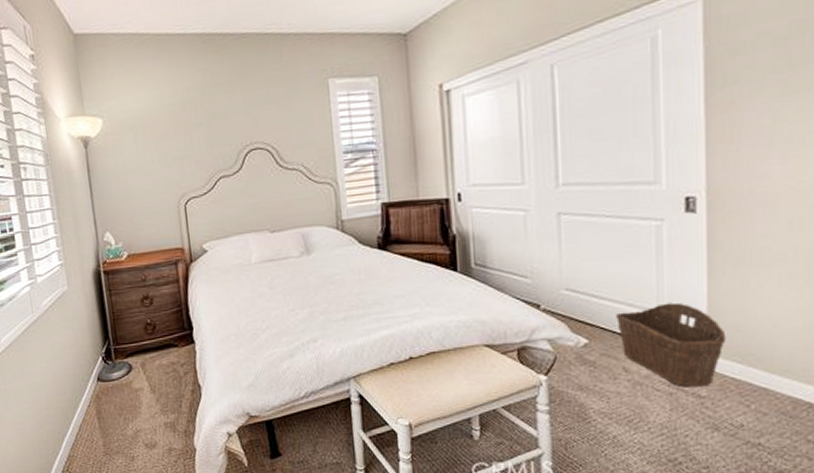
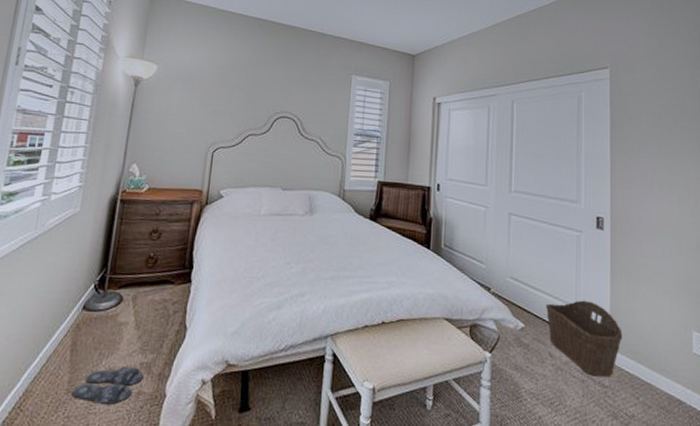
slippers: none [109,427,171,462] -> present [72,366,144,405]

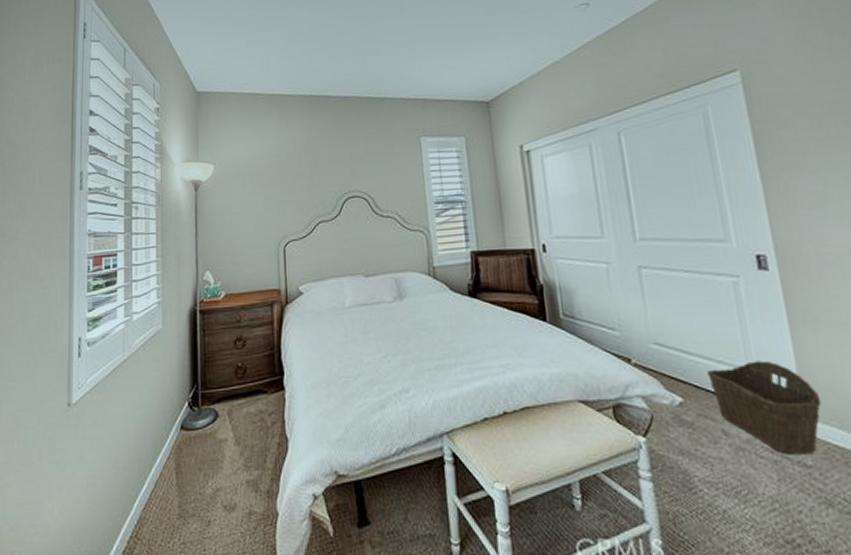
slippers: present [72,366,144,405] -> none [184,485,252,527]

